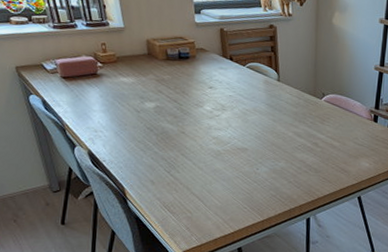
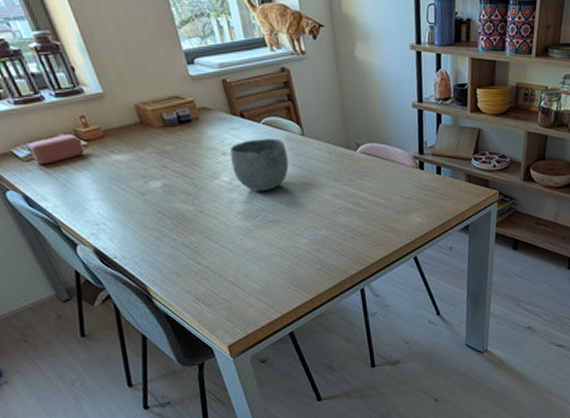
bowl: none [215,79,263,123] -> present [230,138,289,192]

